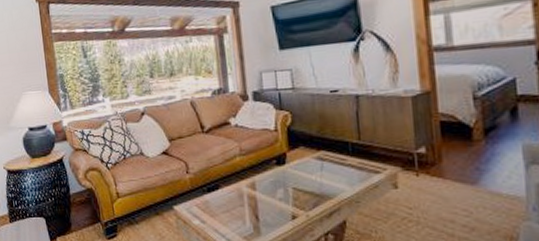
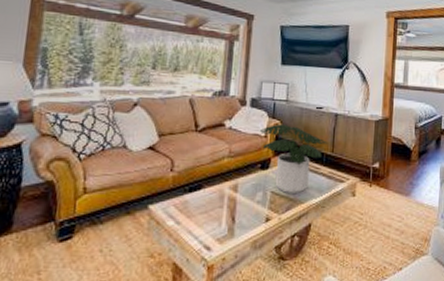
potted plant: none [269,114,353,190] -> present [260,124,329,195]

